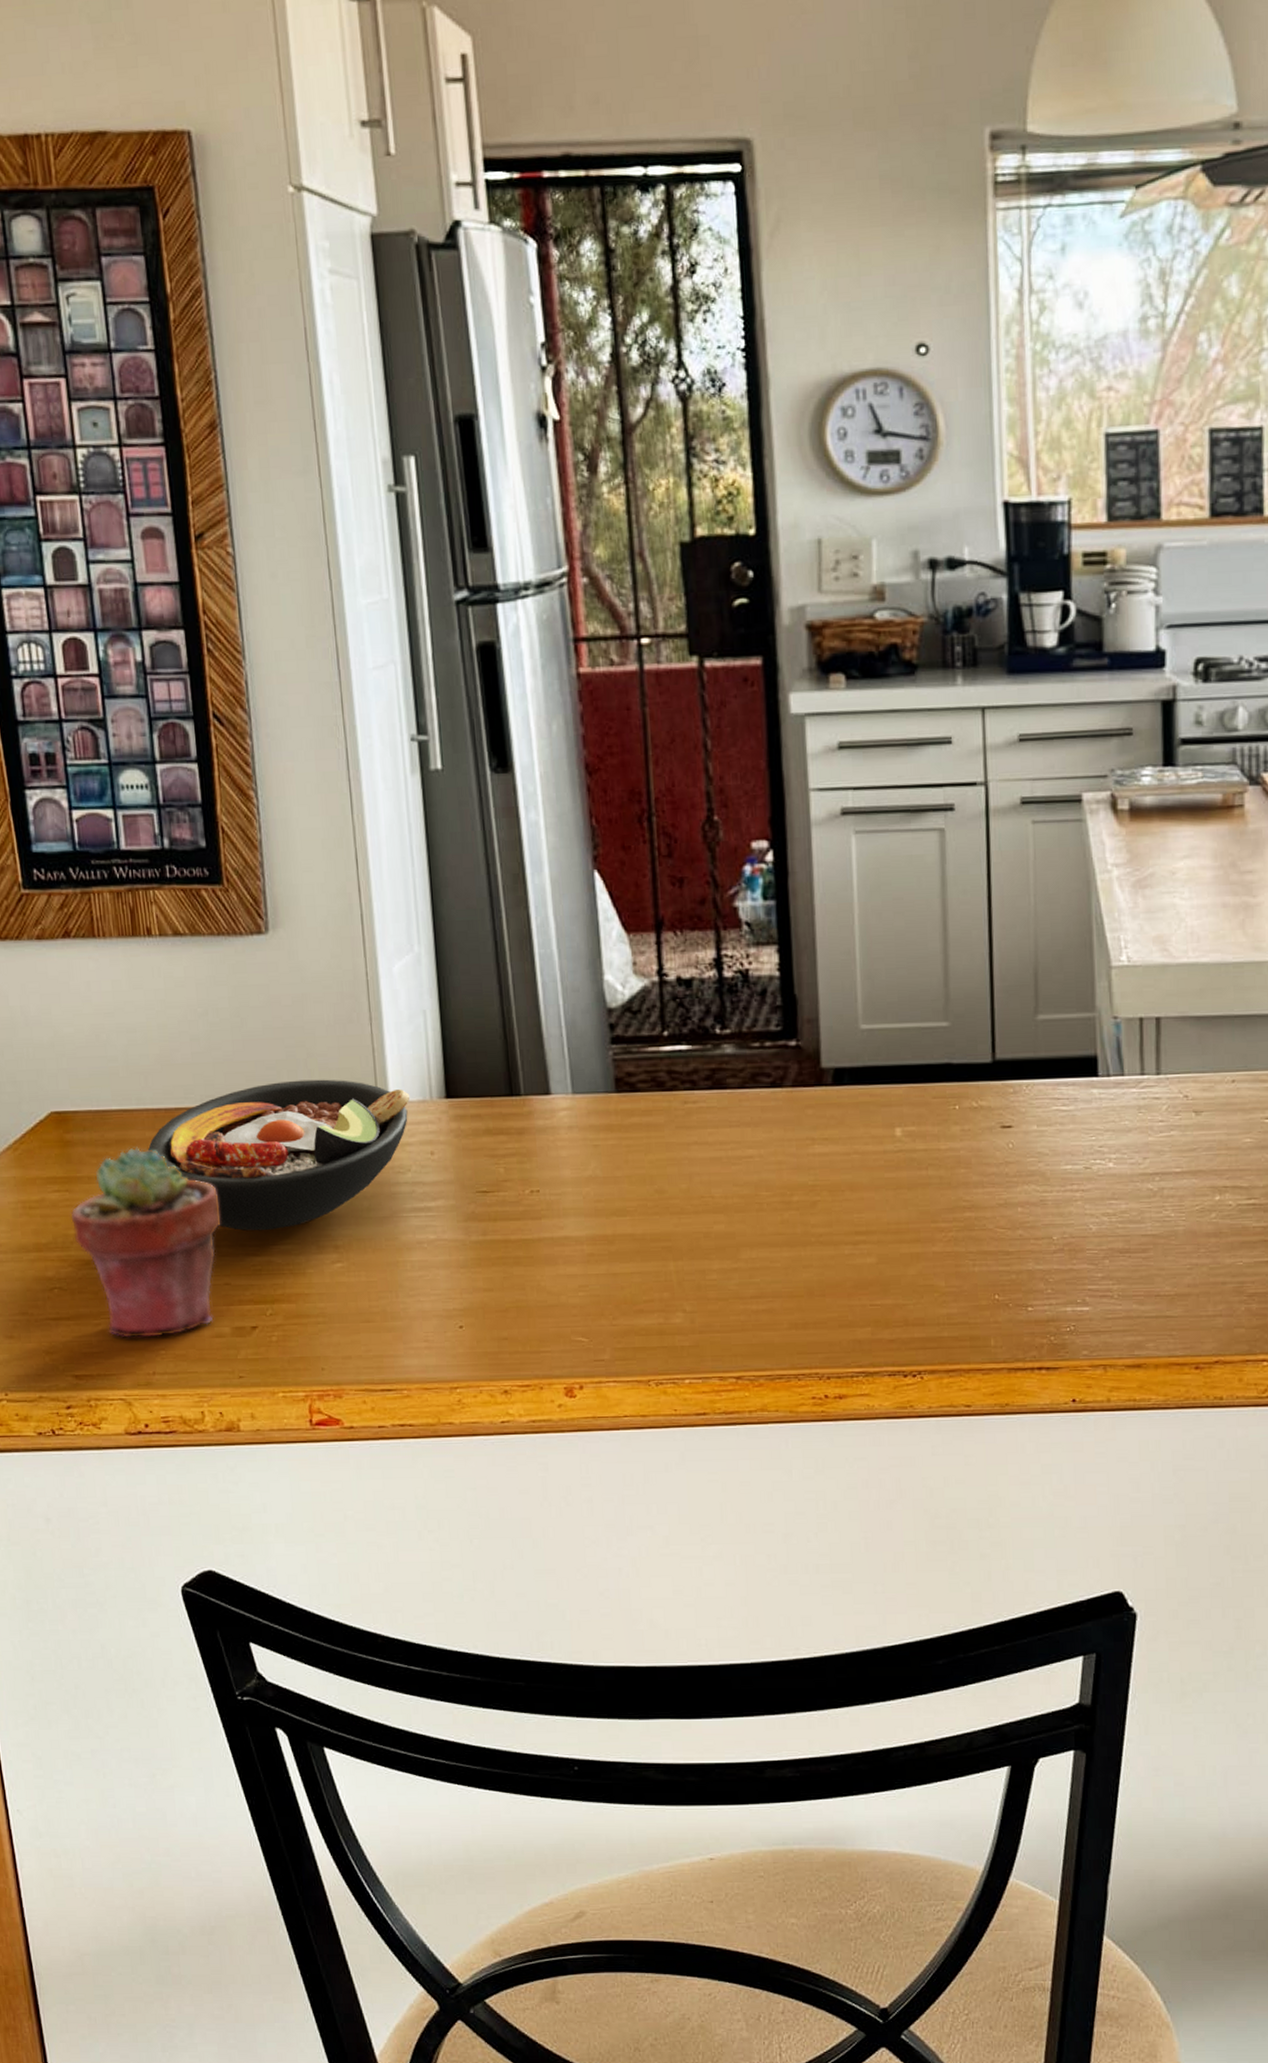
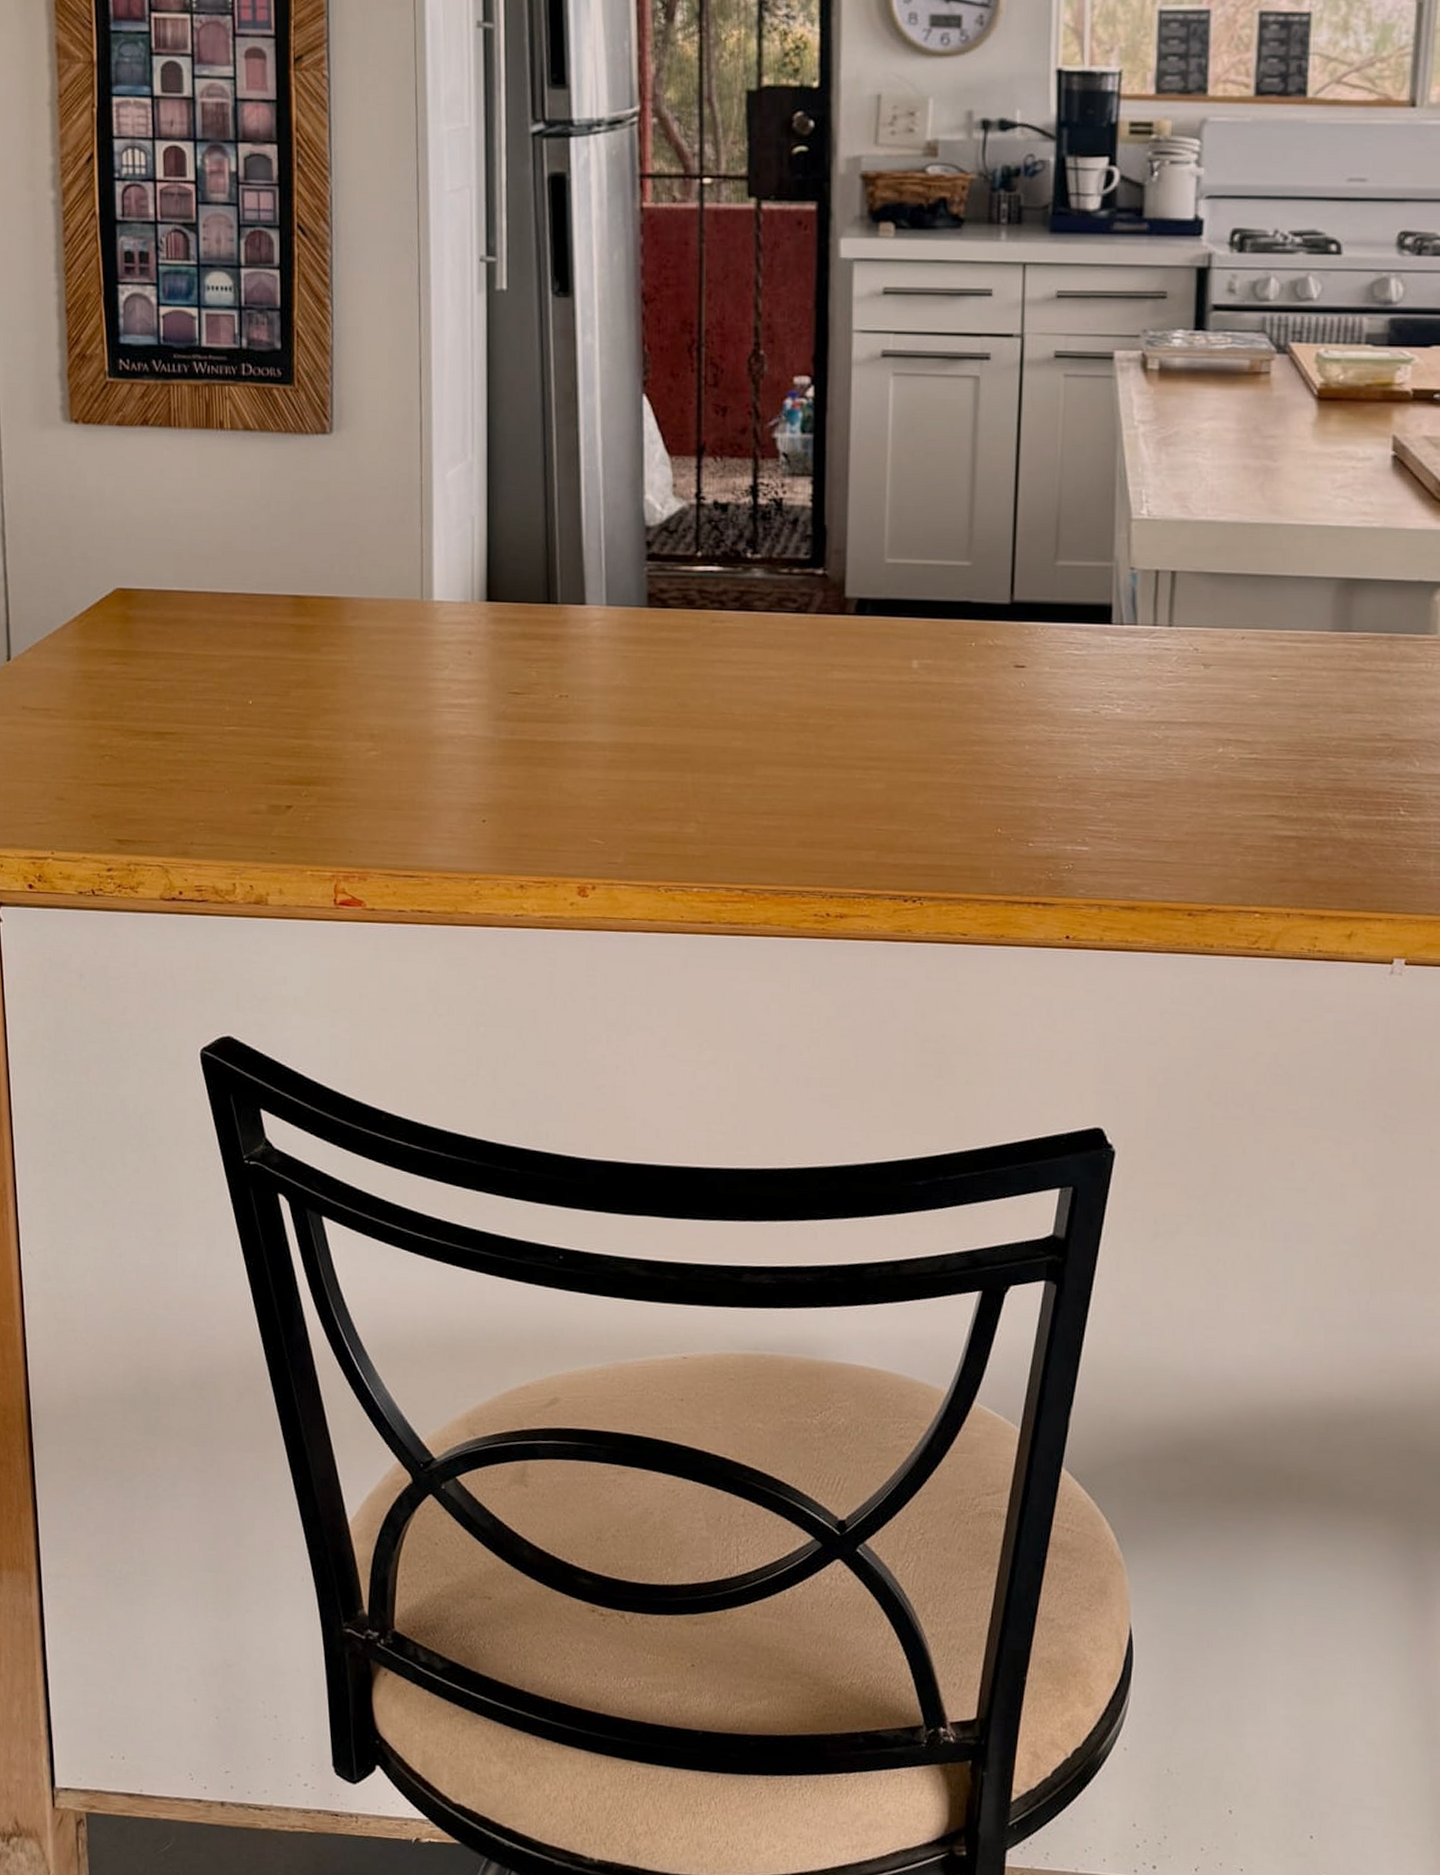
potted succulent: present [70,1147,220,1338] -> none [126,627,266,809]
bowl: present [148,1079,410,1231] -> none [204,574,453,716]

